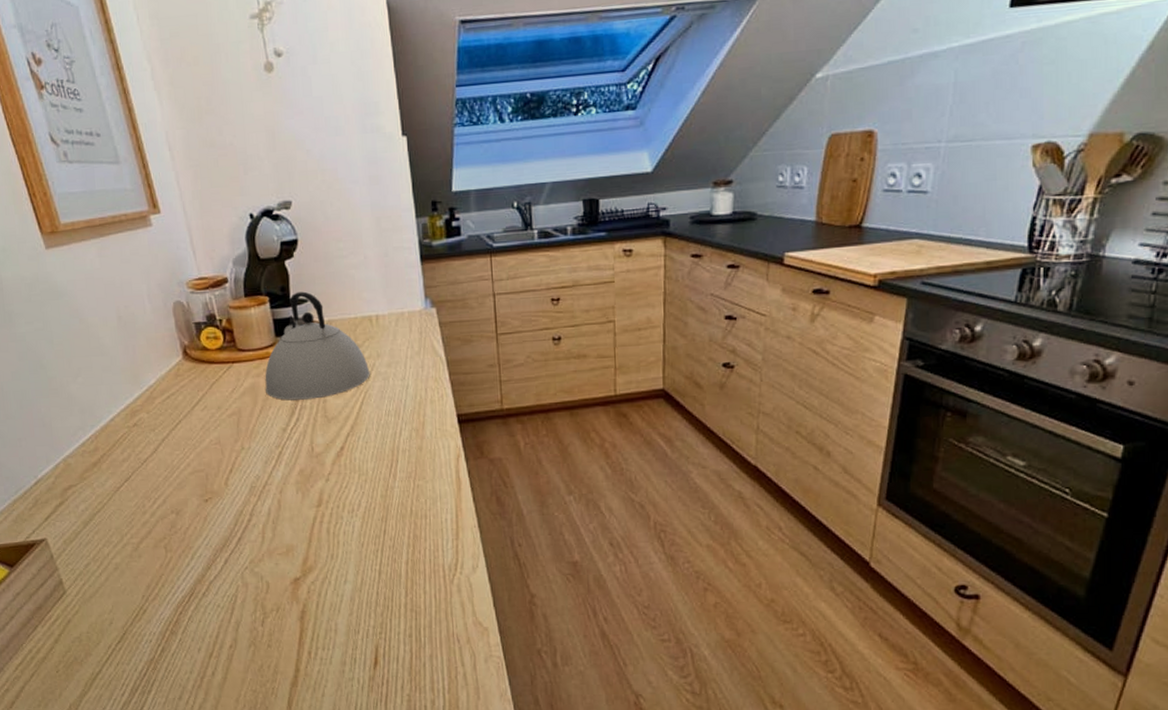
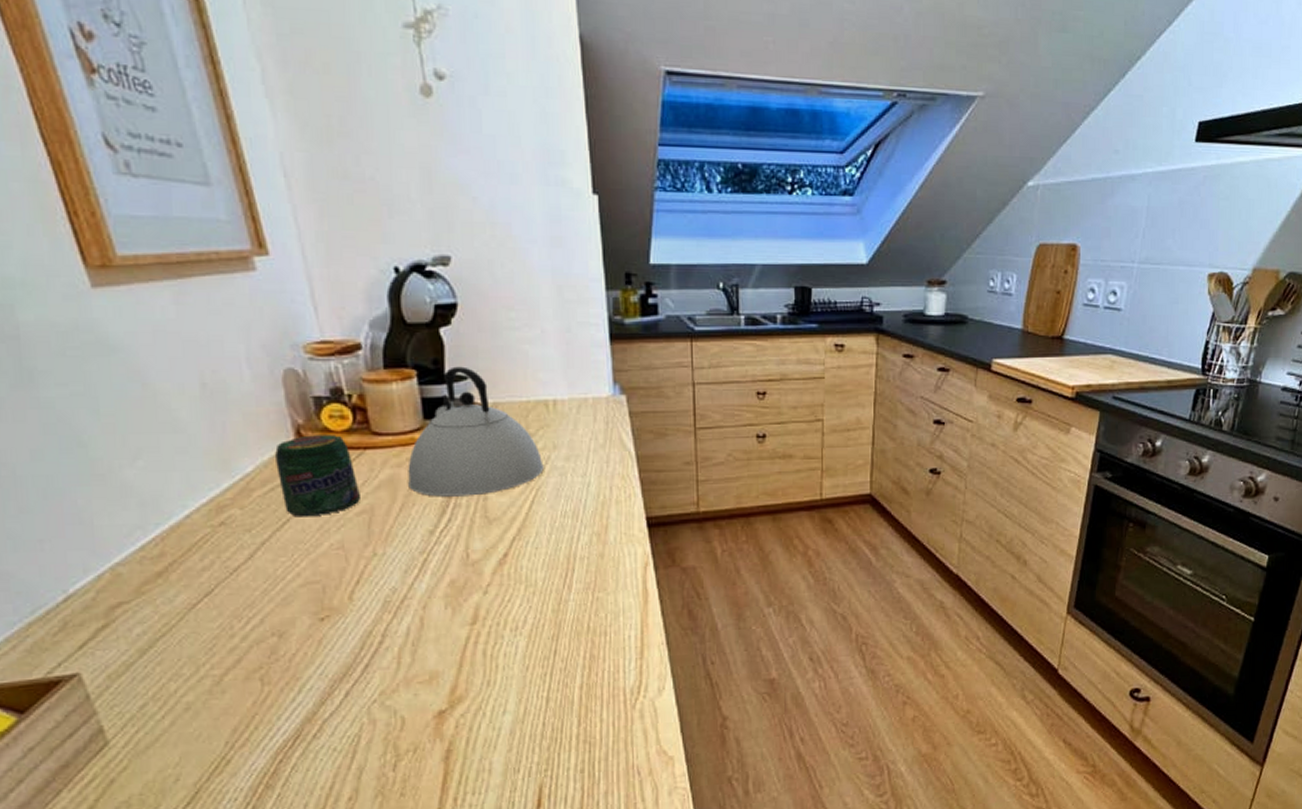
jar: none [169,352,231,419] -> present [275,435,360,517]

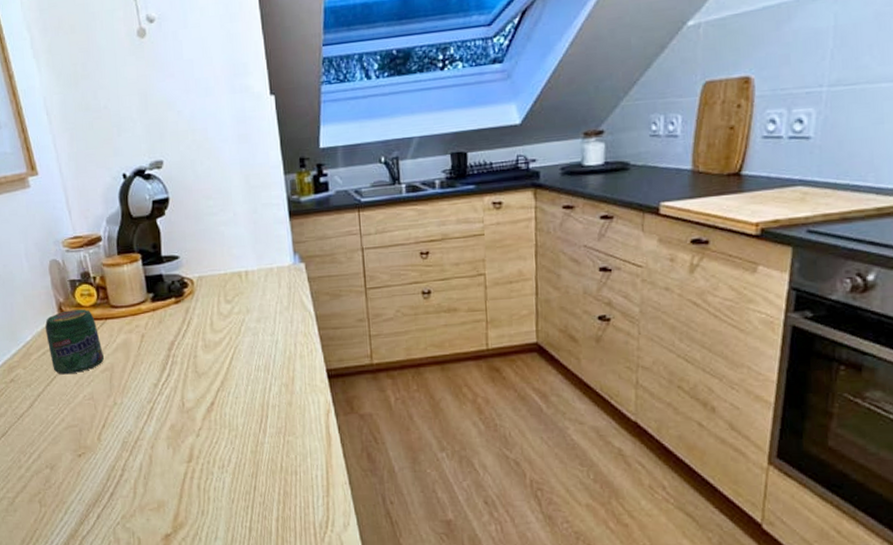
kettle: present [408,366,544,497] -> none [137,248,240,356]

